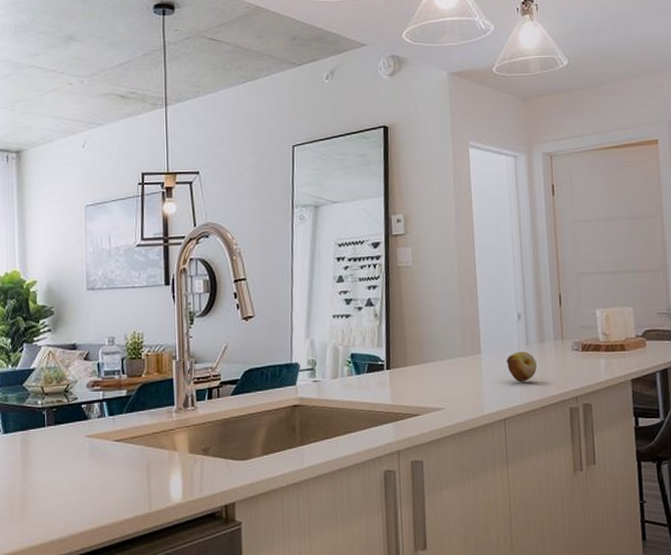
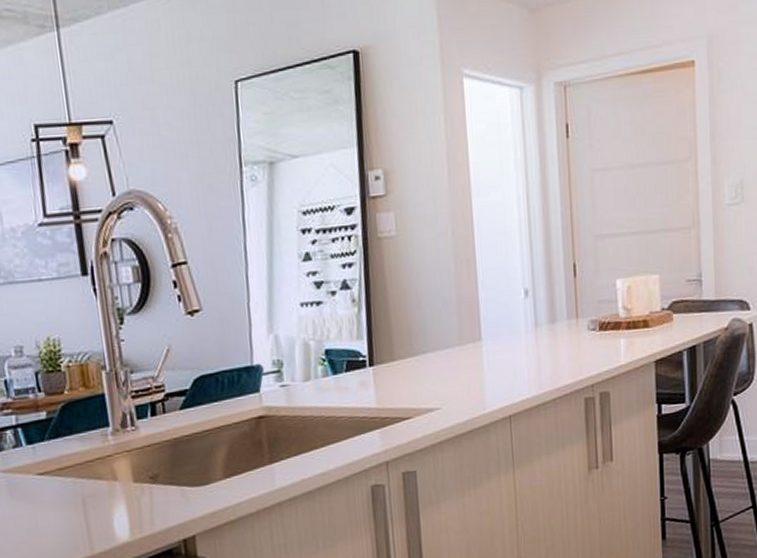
fruit: present [506,351,537,383] -> none [512,334,547,372]

